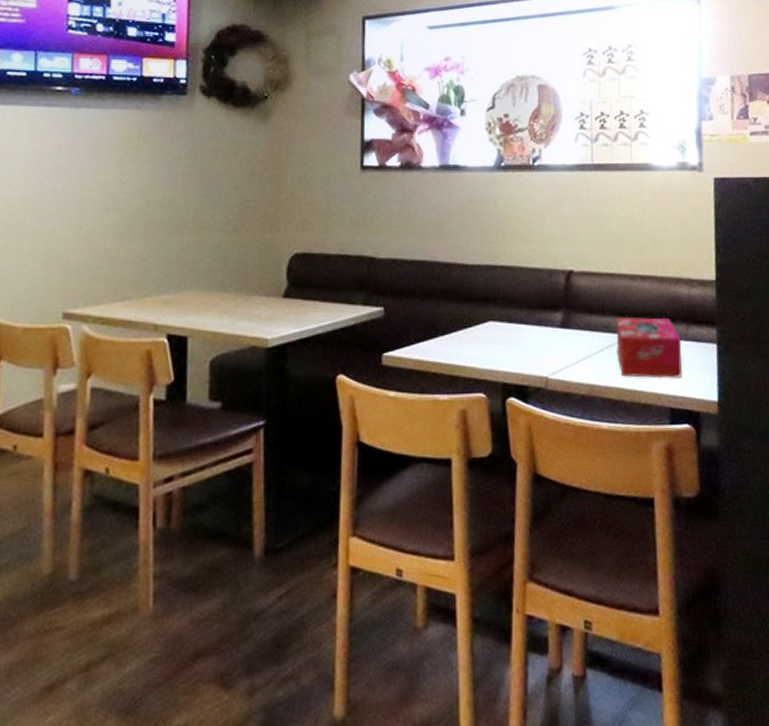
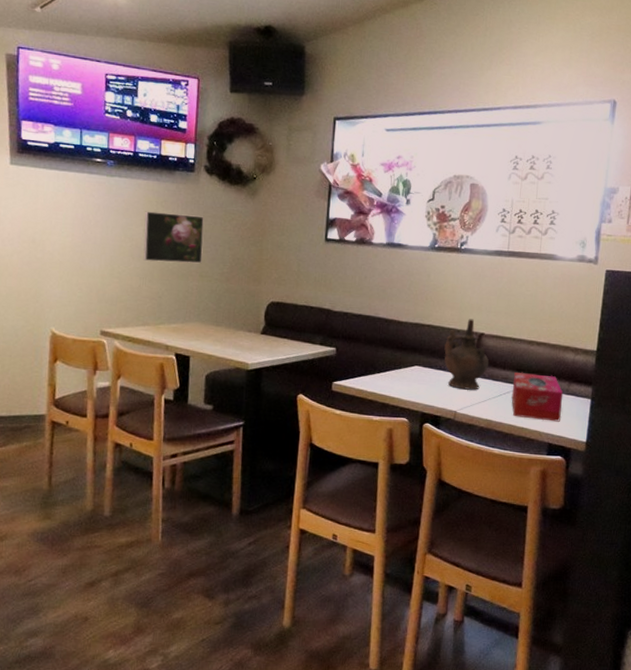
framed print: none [120,149,202,213] -> present [143,211,204,264]
ceremonial vessel: none [524,253,583,347] -> present [444,318,489,390]

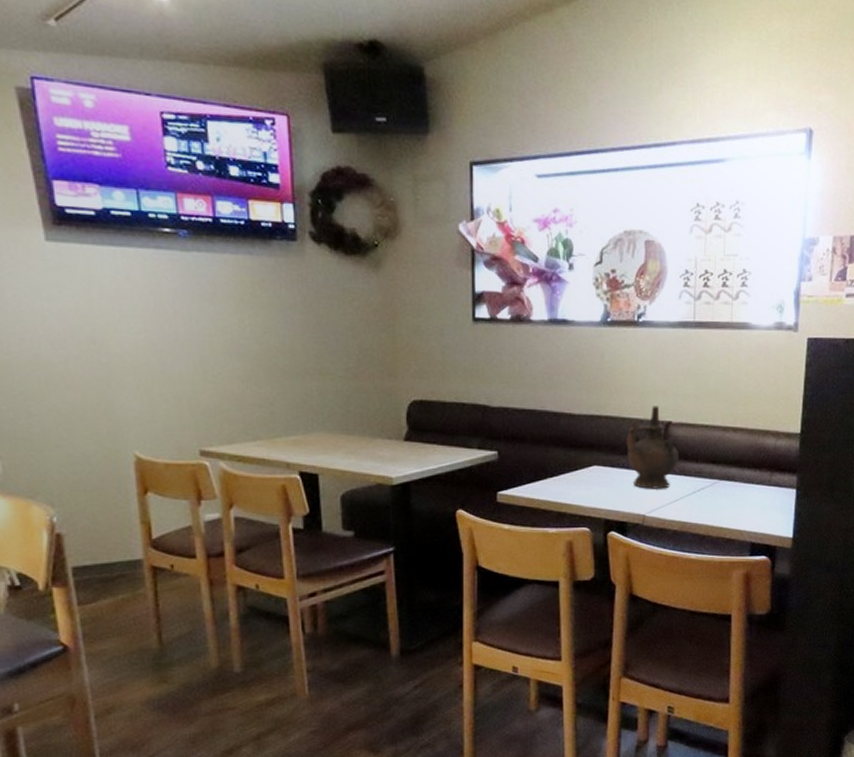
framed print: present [143,211,204,264] -> none [238,294,320,359]
tissue box: present [511,372,564,422] -> none [707,465,765,518]

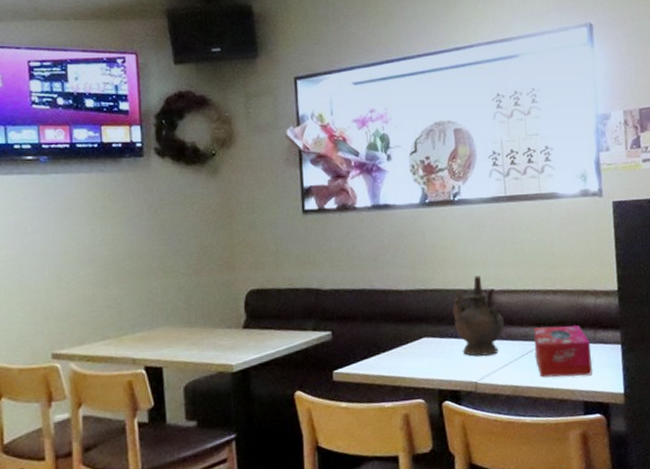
tissue box: none [707,465,765,518] -> present [534,324,592,378]

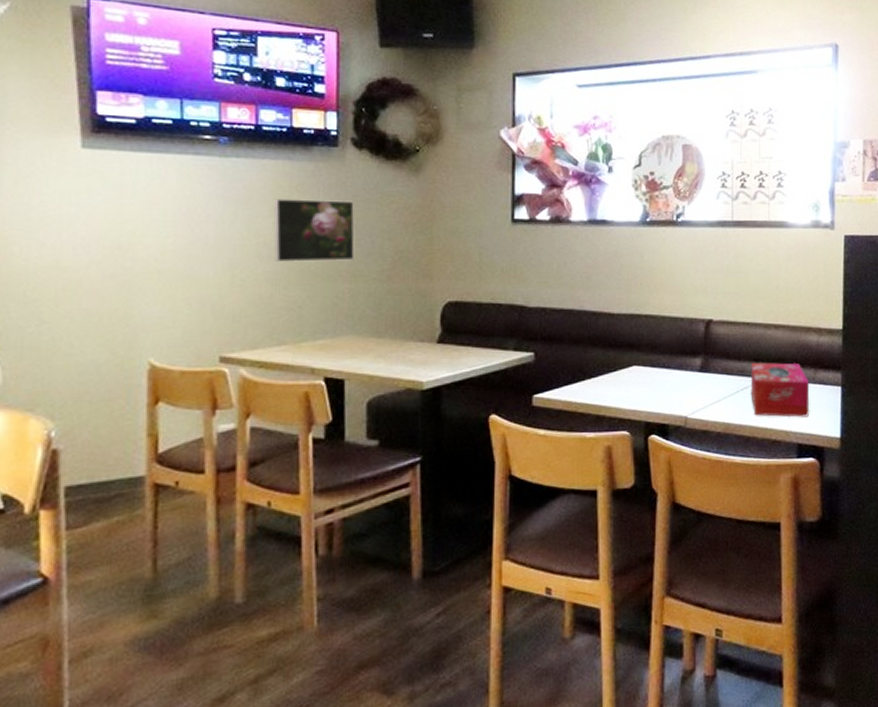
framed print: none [91,204,164,265] -> present [274,198,355,262]
ceremonial vessel: present [452,275,504,356] -> none [667,304,720,389]

